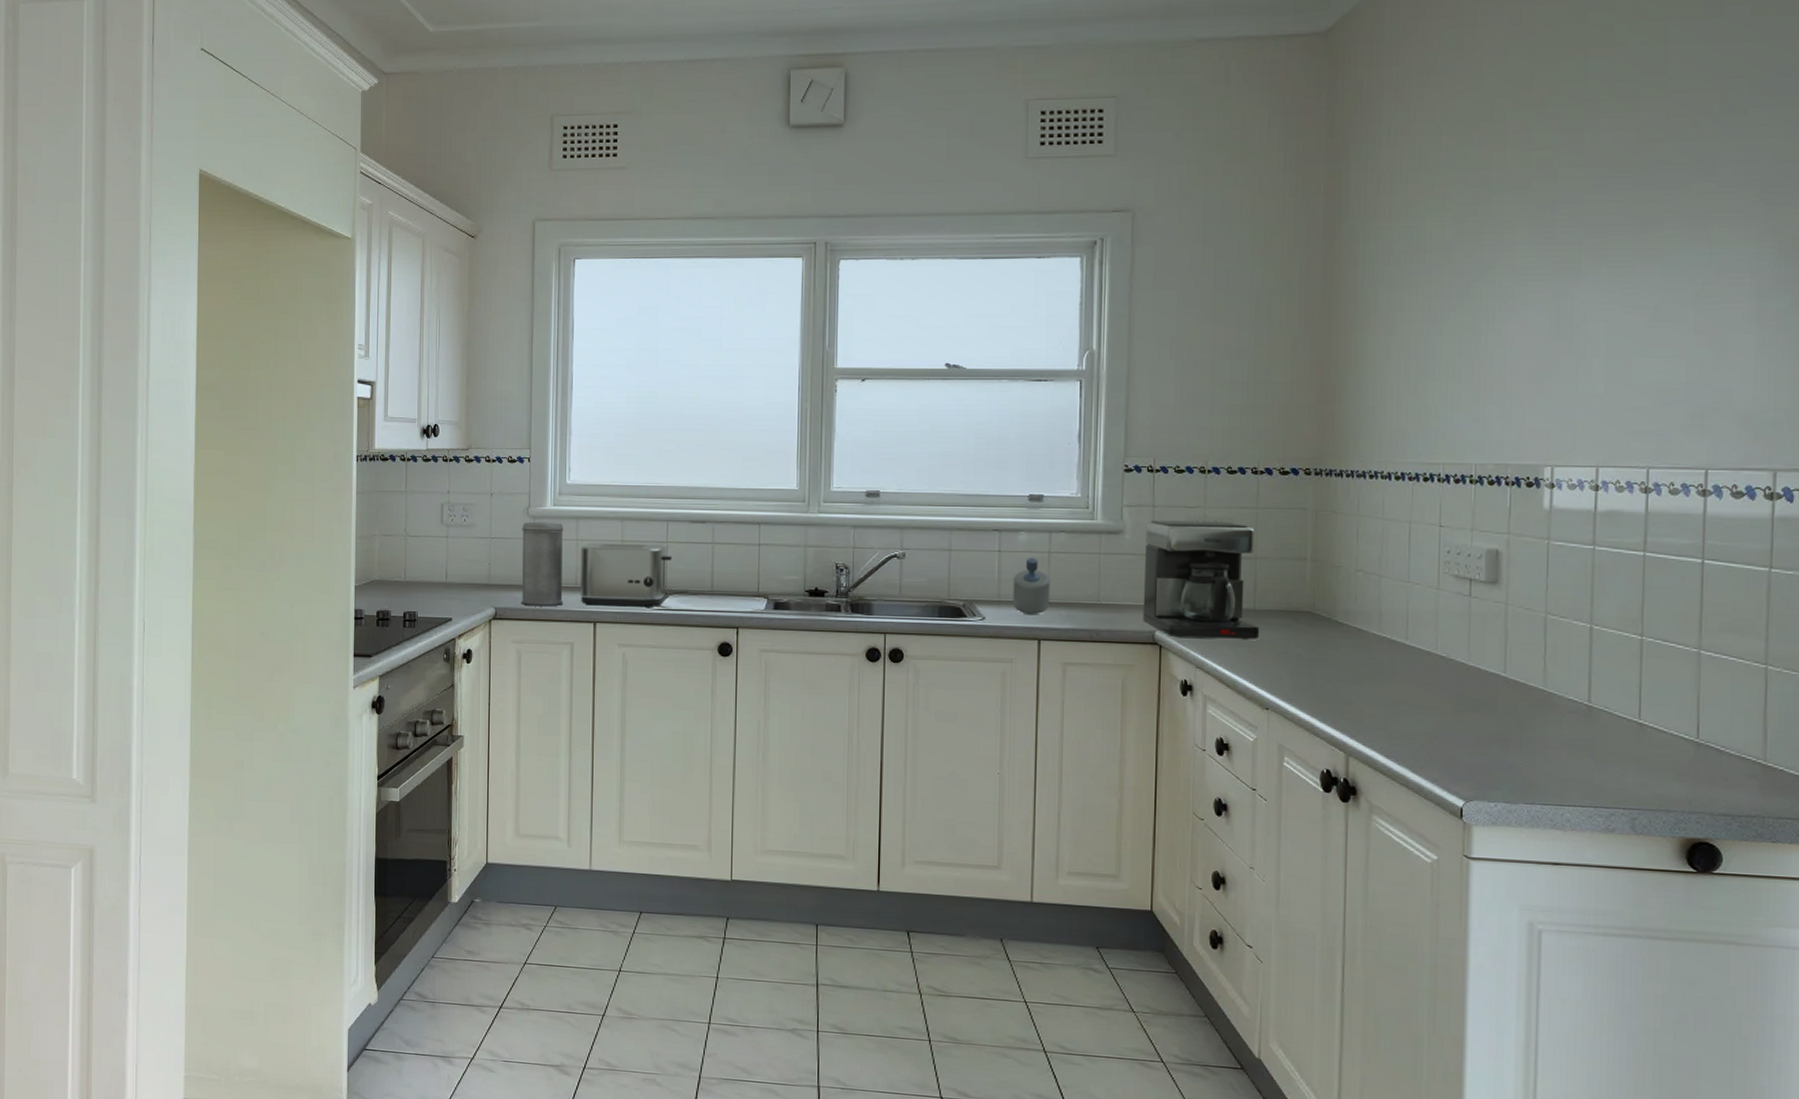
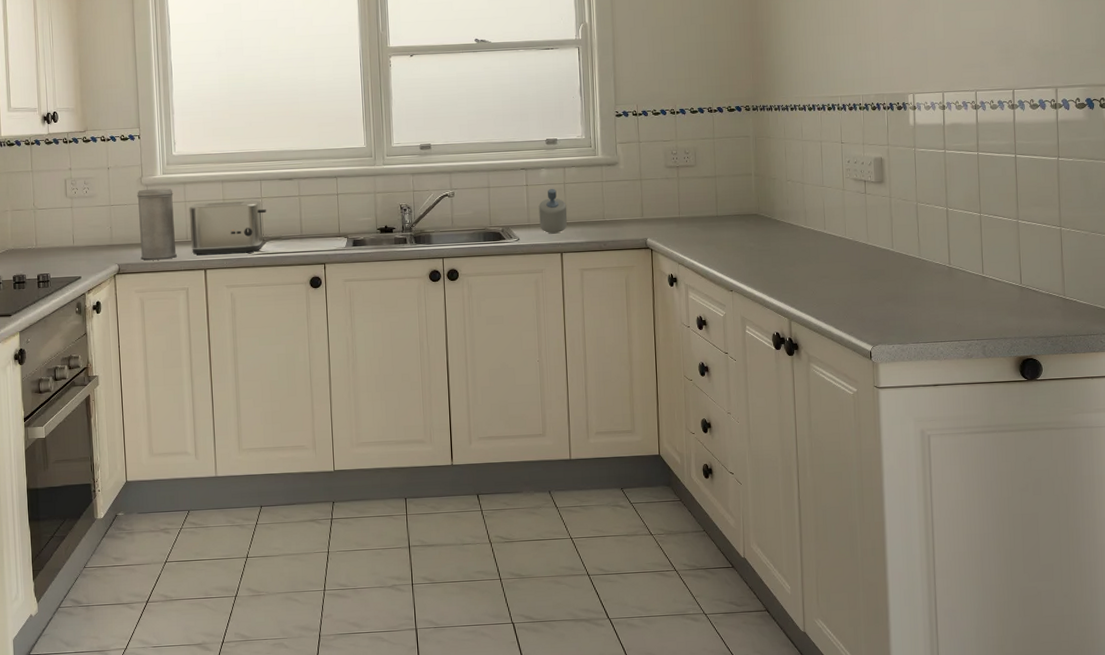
coffee maker: present [1142,520,1260,640] -> none [635,150,722,242]

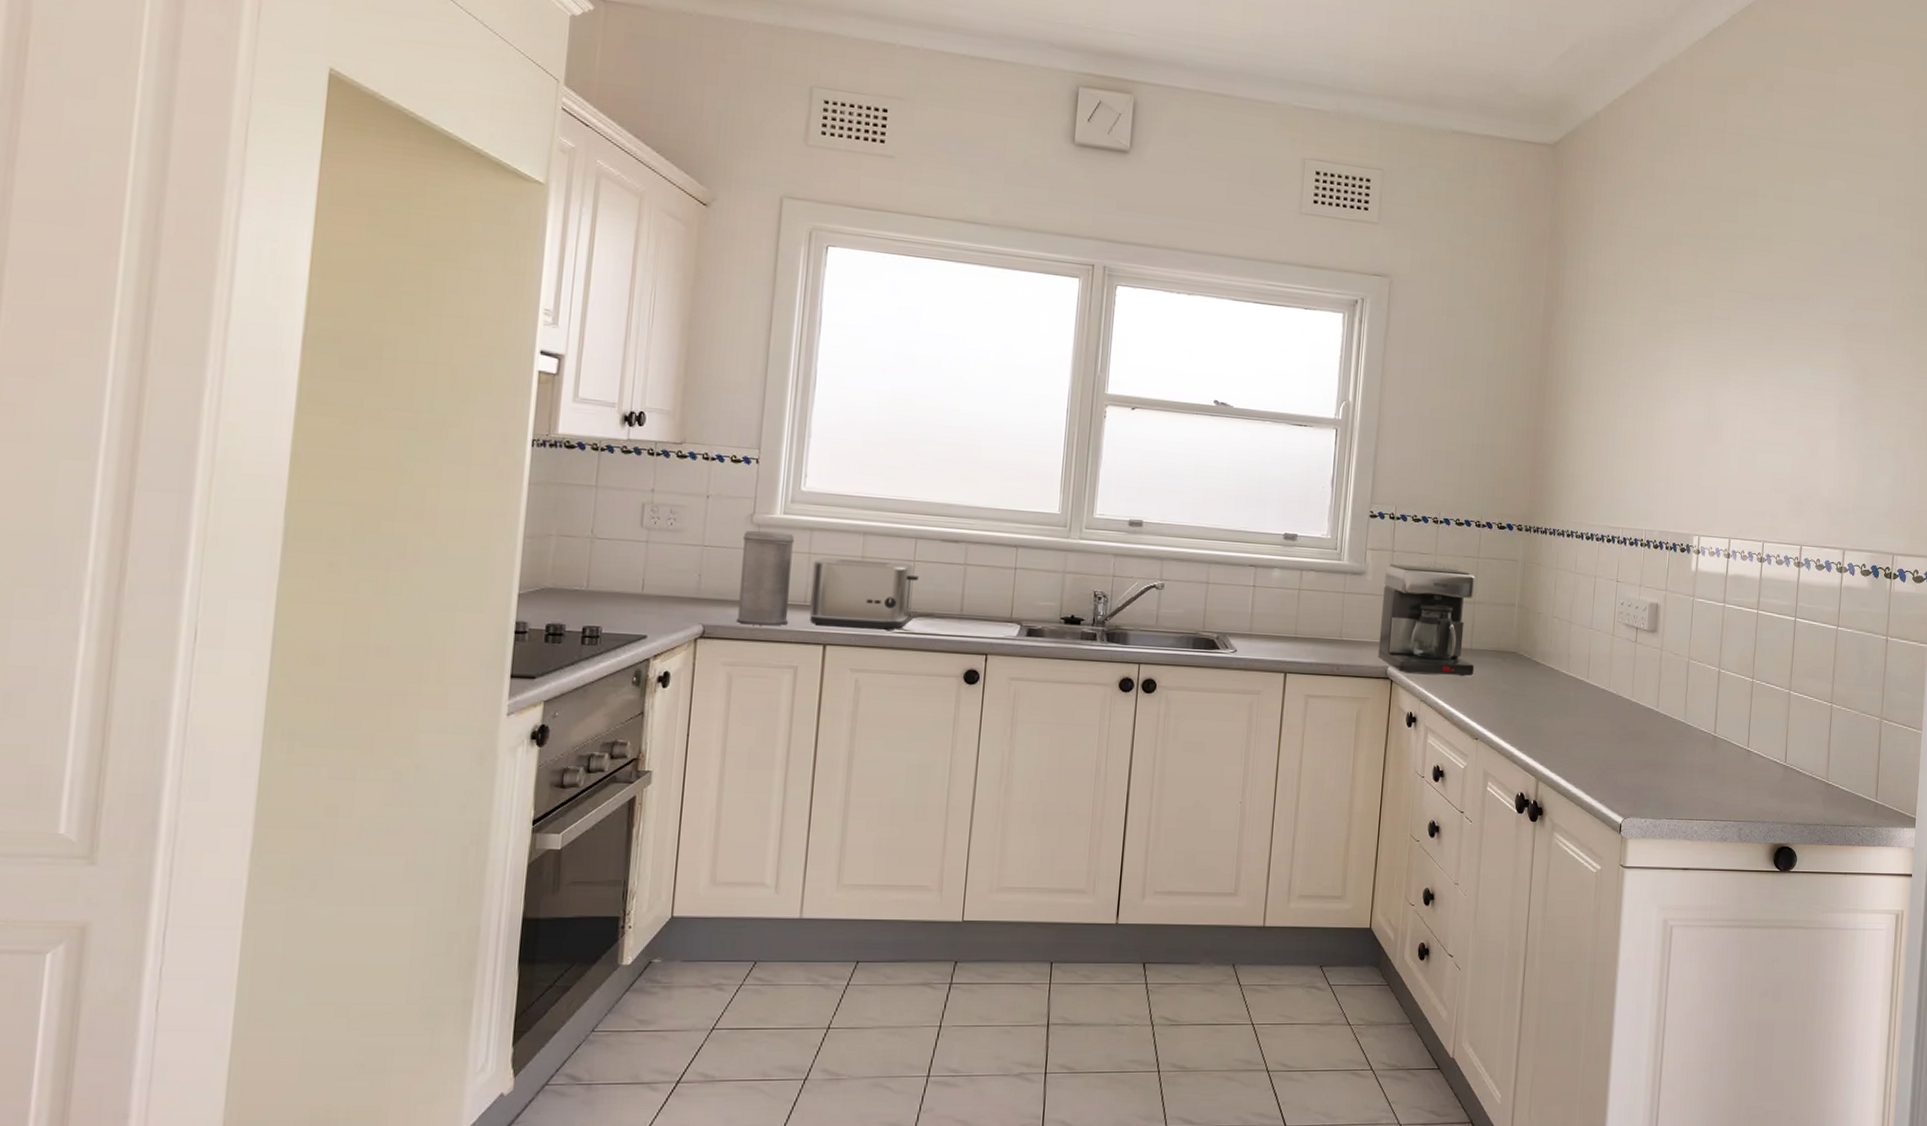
soap dispenser: present [539,188,568,234] -> none [1263,593,1299,649]
coffee maker: none [635,150,722,242] -> present [1378,564,1476,677]

